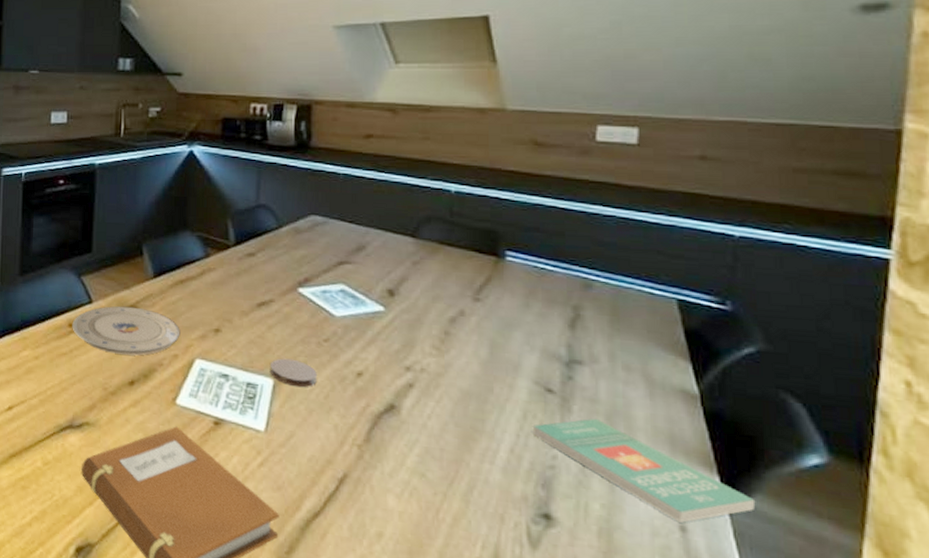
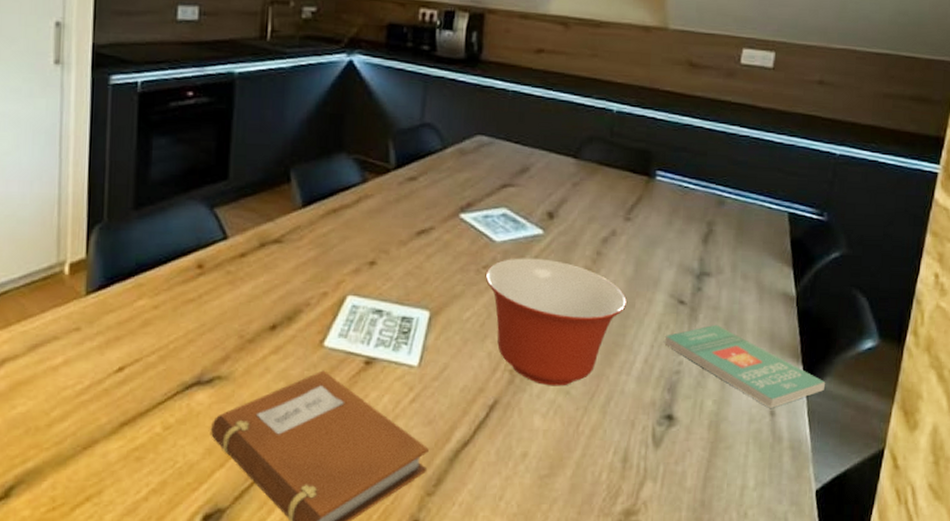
plate: present [72,306,181,356] -> none [202,241,331,296]
coaster: present [269,358,317,388] -> none [426,288,474,318]
mixing bowl: none [327,333,483,468] -> present [485,258,627,386]

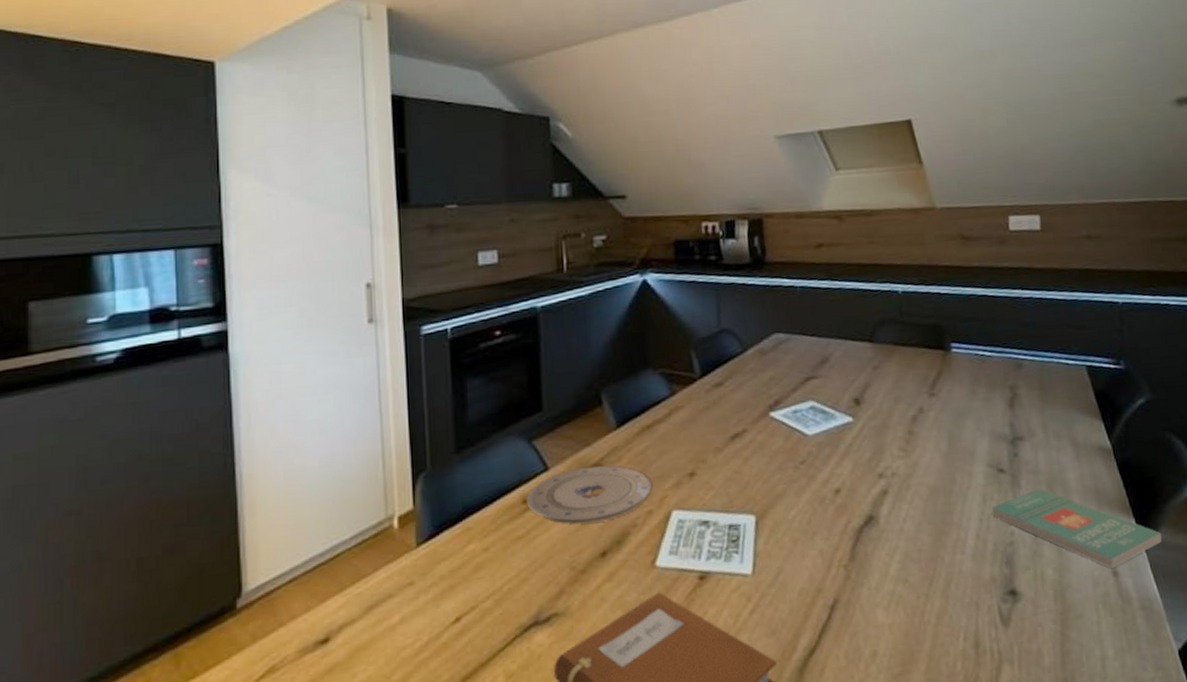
plate: none [202,241,331,296] -> present [526,465,653,525]
mixing bowl: present [485,258,627,386] -> none [803,446,947,577]

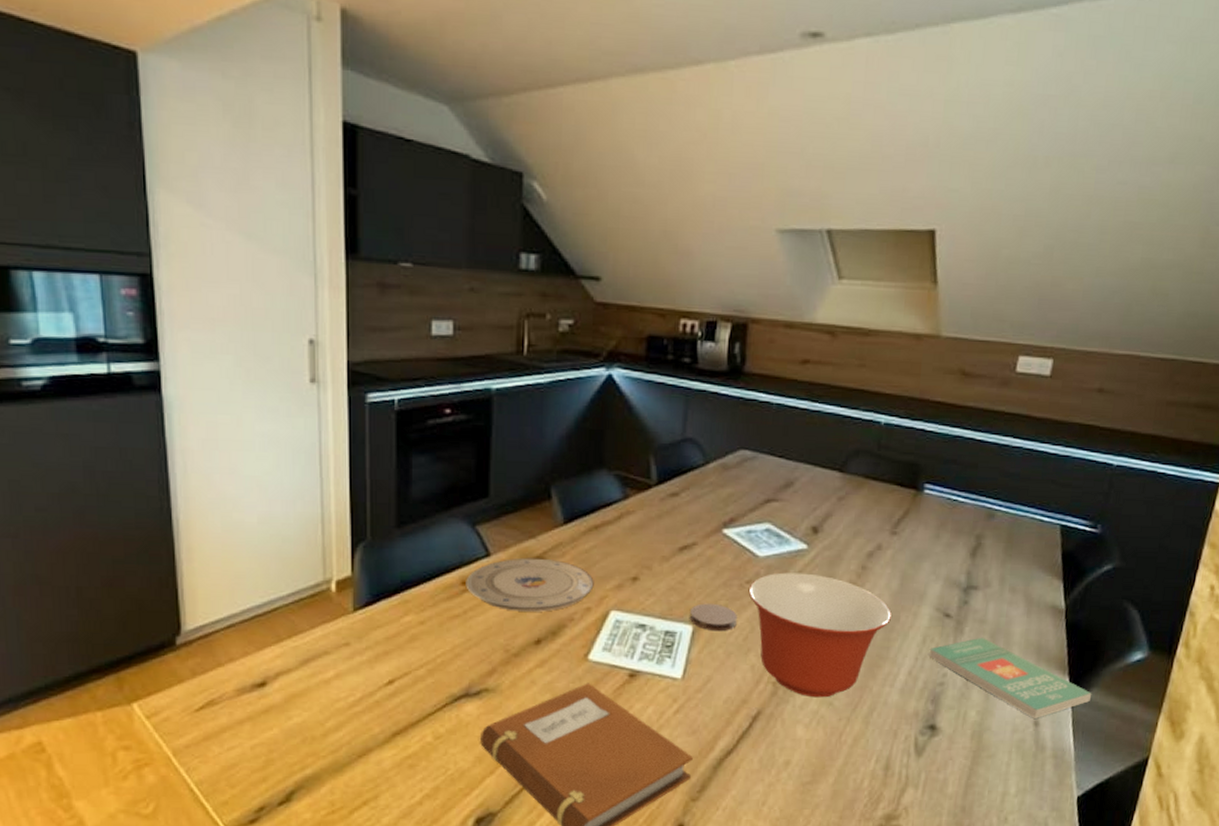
coaster: none [750,489,798,519] -> present [689,603,737,632]
mixing bowl: none [803,446,947,577] -> present [748,572,891,698]

